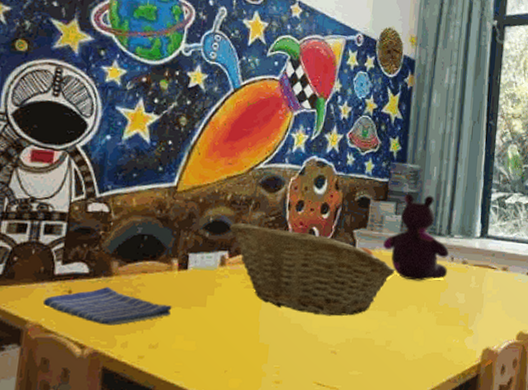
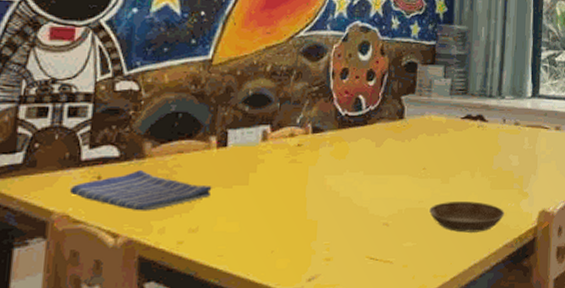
fruit basket: present [229,223,395,316] -> none [270,95,446,187]
saucer: none [376,334,449,366] -> present [429,201,504,233]
stuffed animal: present [383,193,449,281] -> none [433,55,500,145]

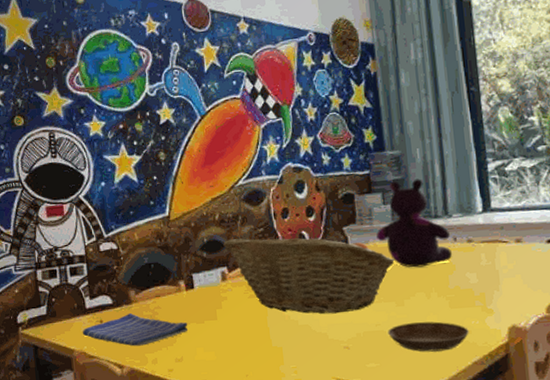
fruit basket: none [270,95,446,187] -> present [223,237,395,314]
stuffed animal: none [433,55,500,145] -> present [376,178,453,268]

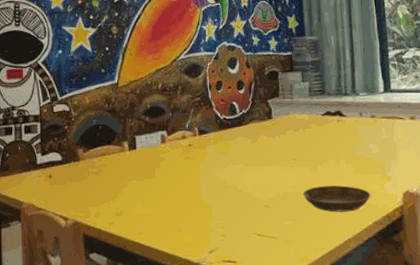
dish towel: present [82,312,188,346] -> none [32,169,129,200]
fruit basket: present [223,237,395,314] -> none [164,106,311,176]
stuffed animal: present [376,178,453,268] -> none [296,61,359,138]

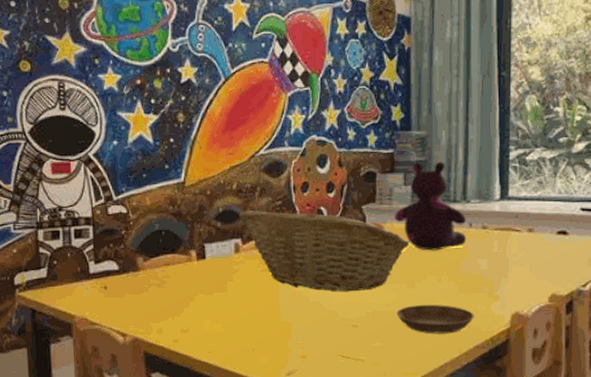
fruit basket: none [164,106,311,176] -> present [239,210,410,292]
stuffed animal: none [296,61,359,138] -> present [395,161,467,251]

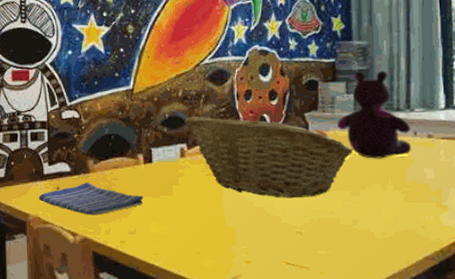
dish towel: none [84,280,197,315] -> present [38,181,143,215]
saucer: present [397,305,474,334] -> none [341,213,422,244]

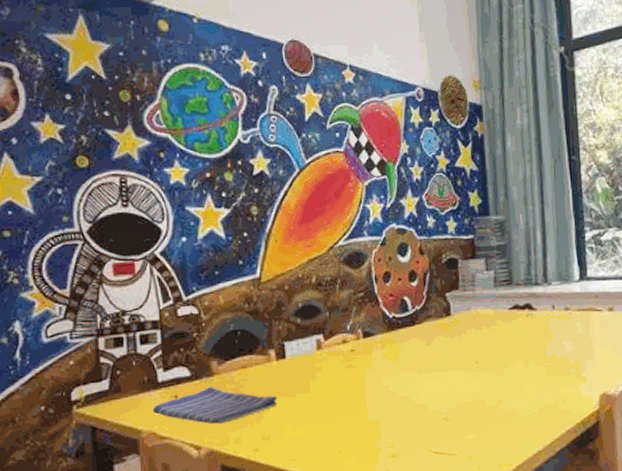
fruit basket: present [184,117,354,198] -> none [319,303,496,384]
stuffed animal: present [337,70,412,159] -> none [479,245,551,336]

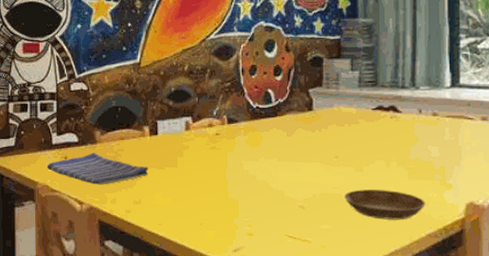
saucer: none [487,390,564,422] -> present [344,189,426,220]

